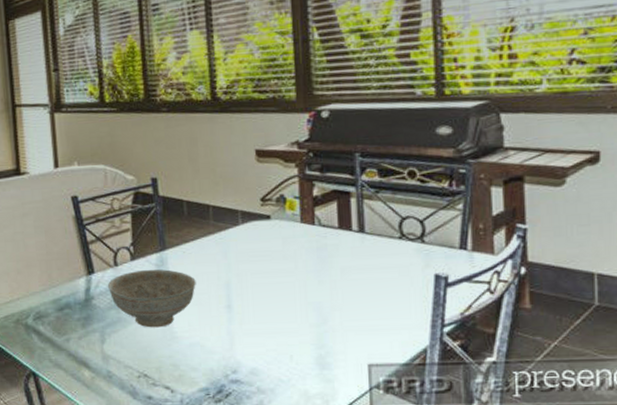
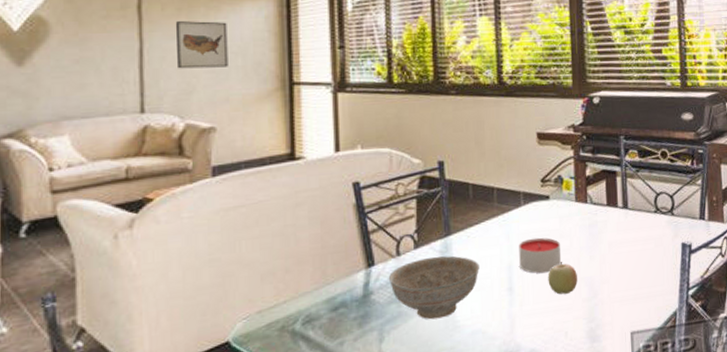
candle: none [237,257,284,294] -> present [519,237,561,274]
fruit: none [270,284,304,317] -> present [548,262,577,295]

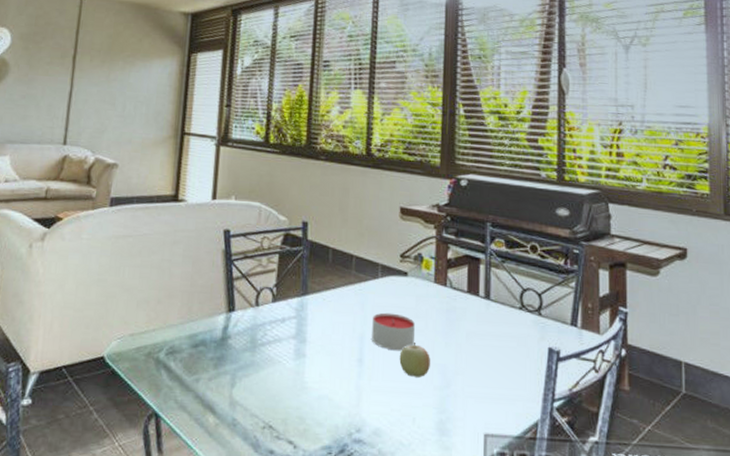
wall art: present [175,21,228,69] -> none [96,71,138,114]
decorative bowl: present [388,255,480,320] -> none [245,313,332,376]

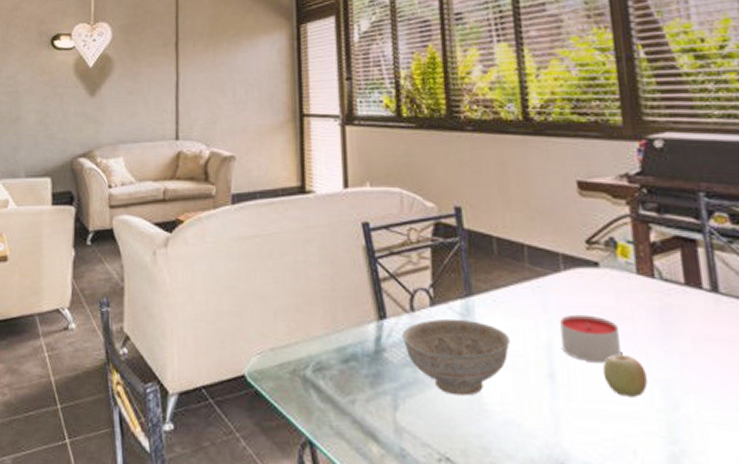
decorative bowl: none [245,313,332,376] -> present [401,319,510,396]

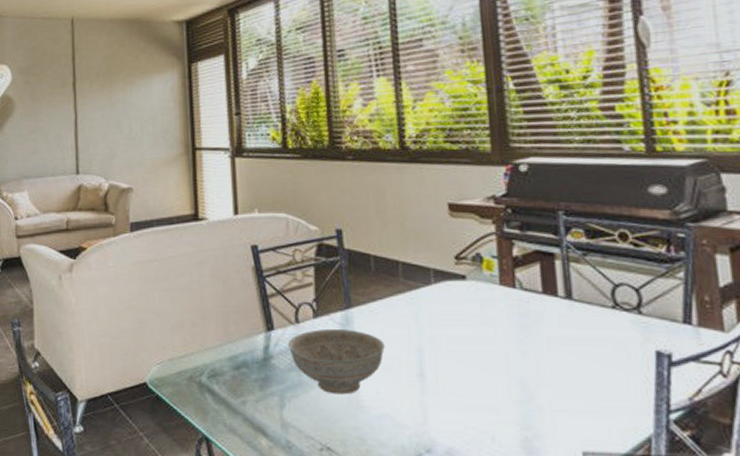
candle: present [560,314,621,364] -> none [430,321,483,363]
fruit: present [603,352,647,397] -> none [467,353,506,391]

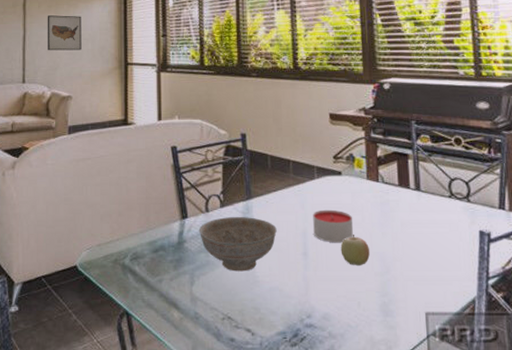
wall art: none [100,94,142,136] -> present [47,15,82,51]
candle: none [430,321,483,363] -> present [313,209,353,243]
fruit: none [467,353,506,391] -> present [340,235,370,265]

